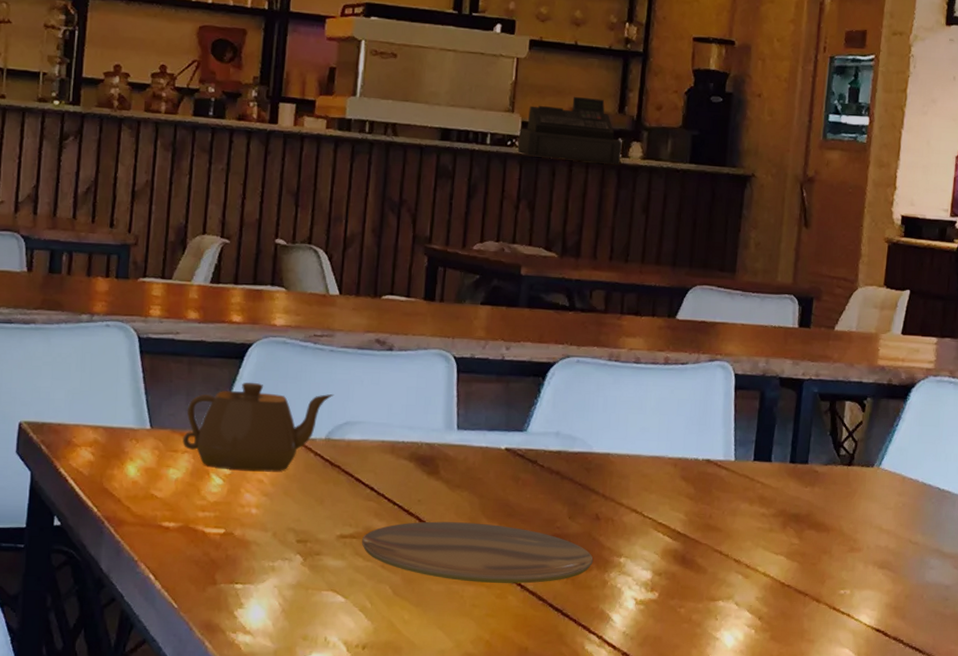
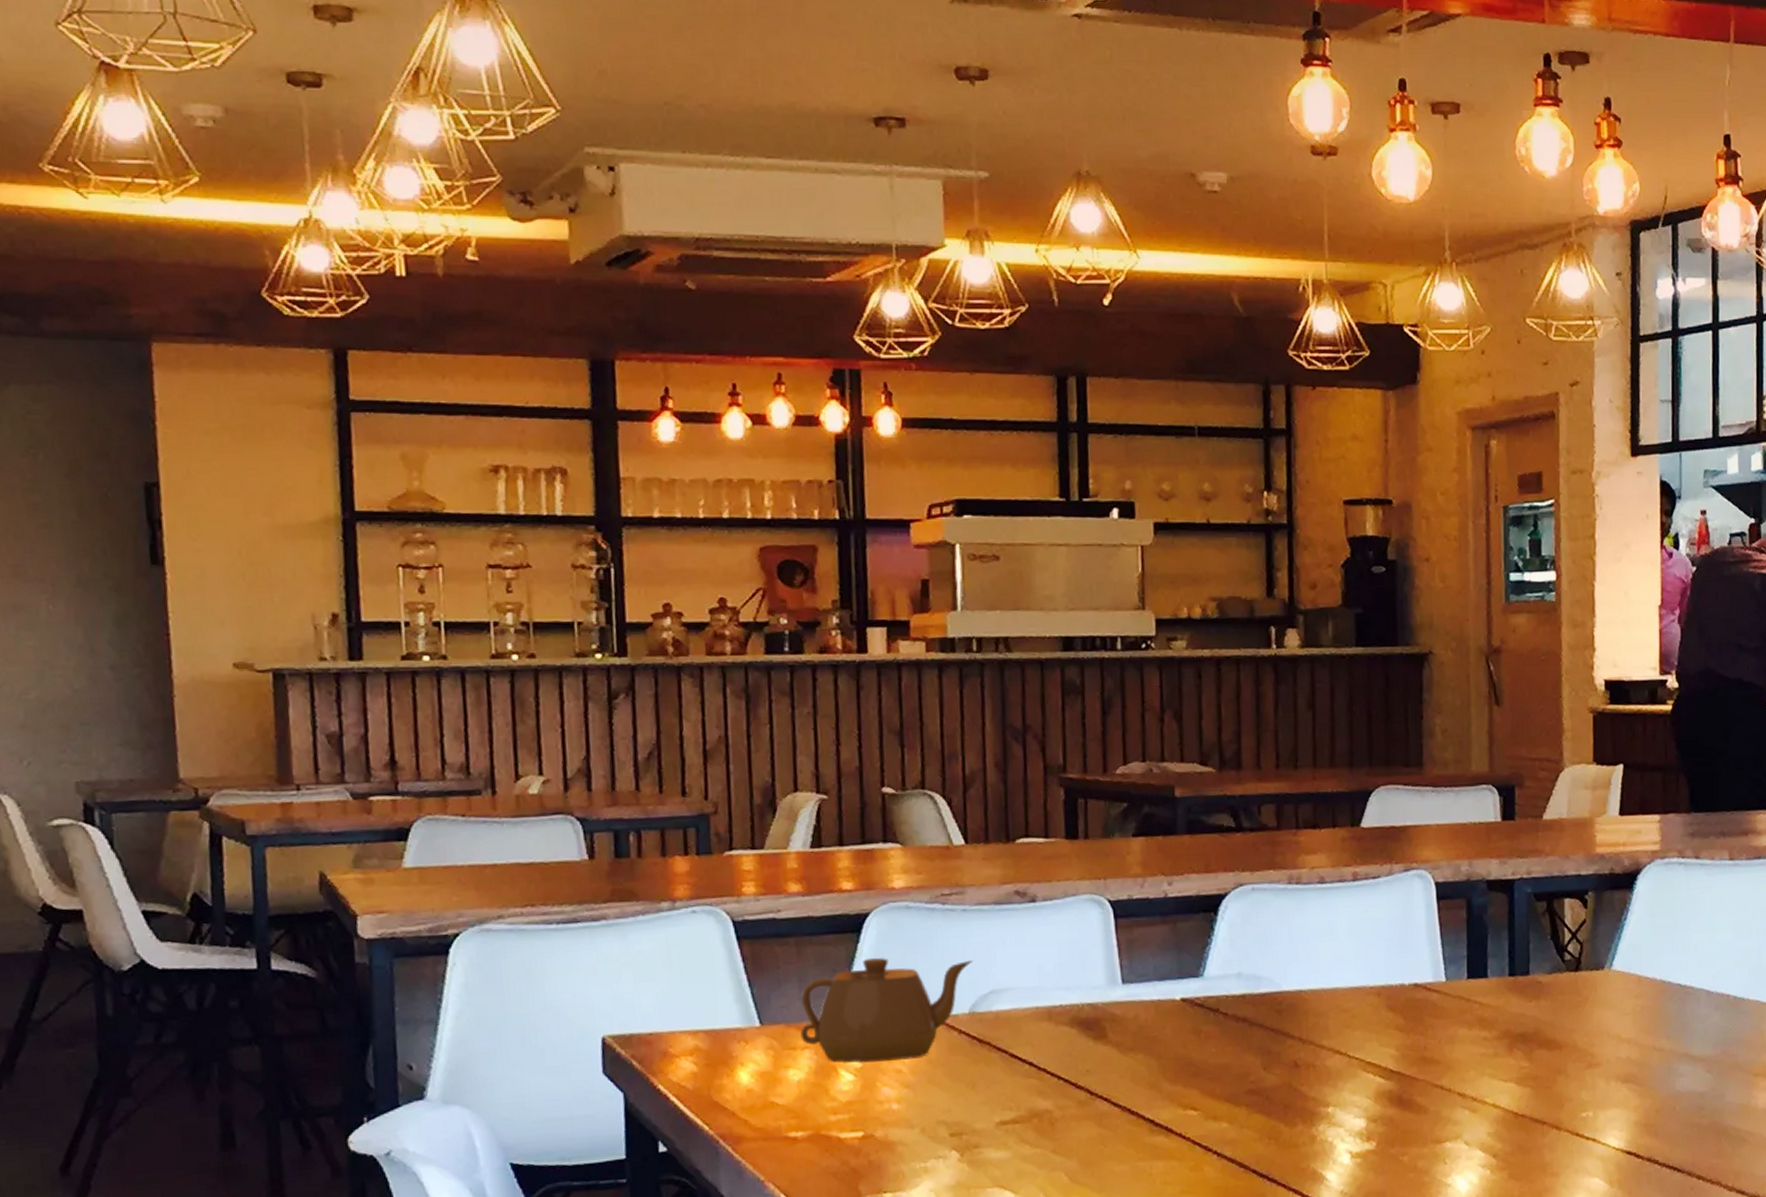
plate: present [361,521,594,584] -> none [1025,1087,1297,1157]
cash register: present [517,96,622,166] -> none [1154,583,1276,659]

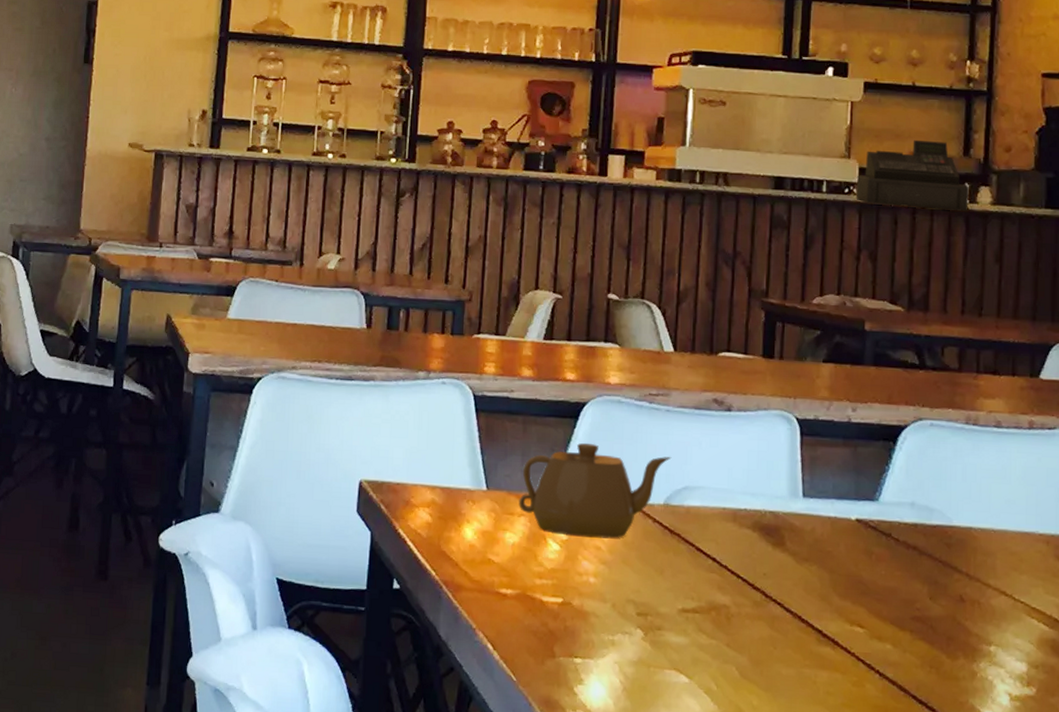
cash register: none [1154,583,1276,659] -> present [856,139,969,212]

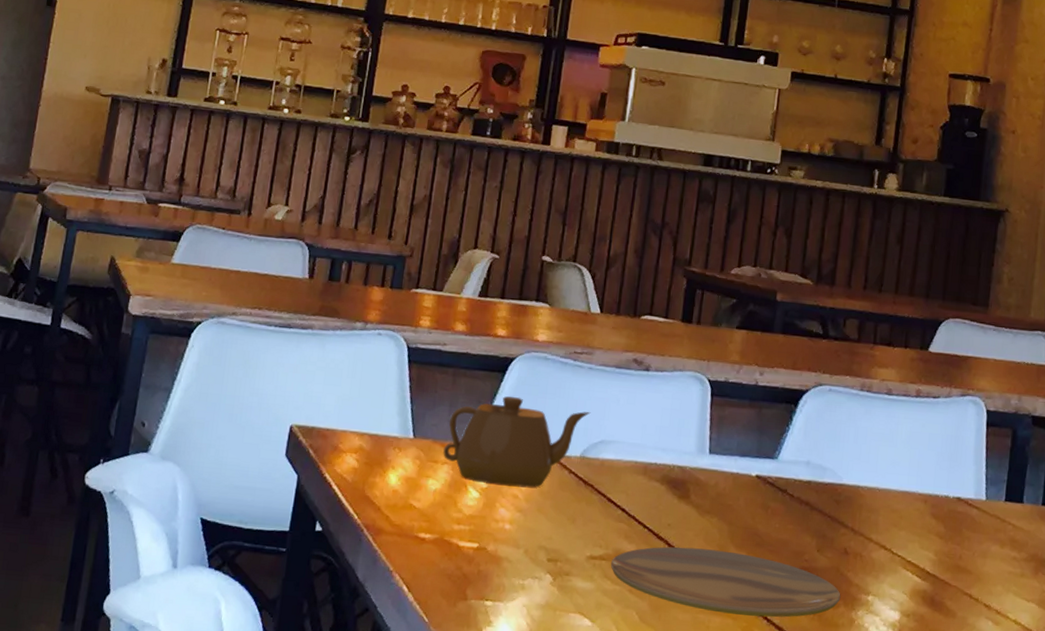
plate: none [704,597,960,671] -> present [610,546,841,618]
cash register: present [856,139,969,212] -> none [776,127,878,196]

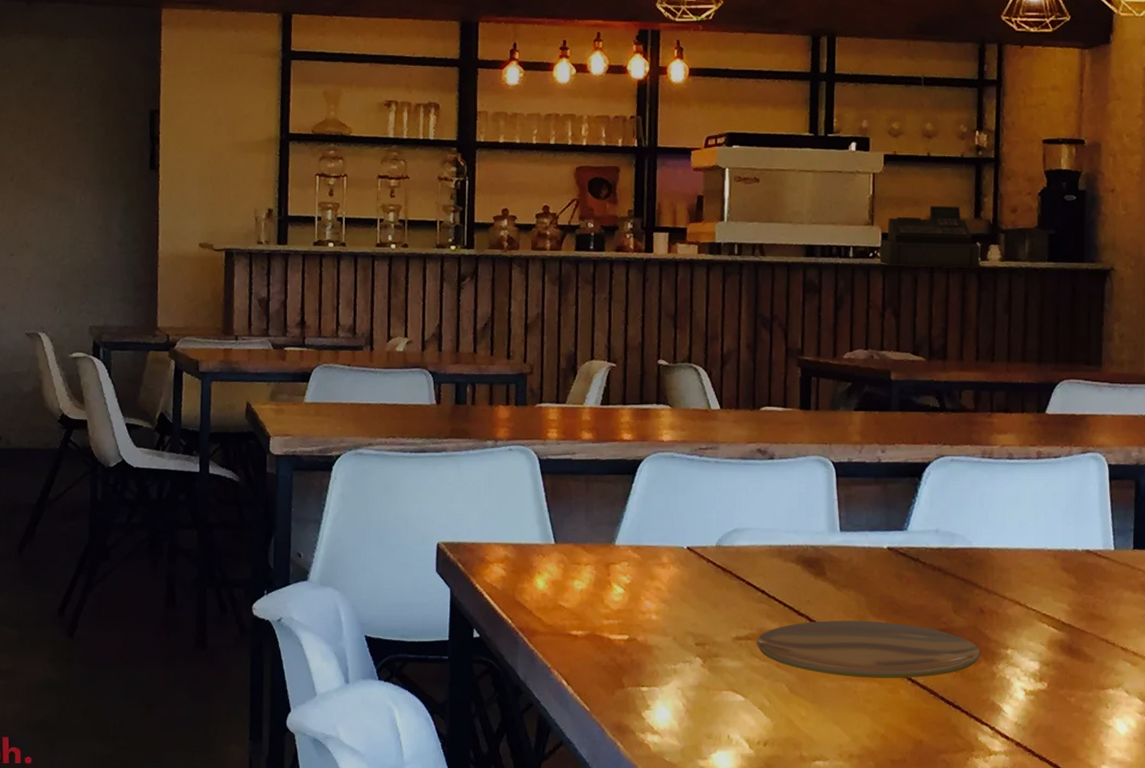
teapot: present [443,396,591,487] -> none [585,495,722,579]
cash register: none [776,127,878,196] -> present [879,205,980,269]

